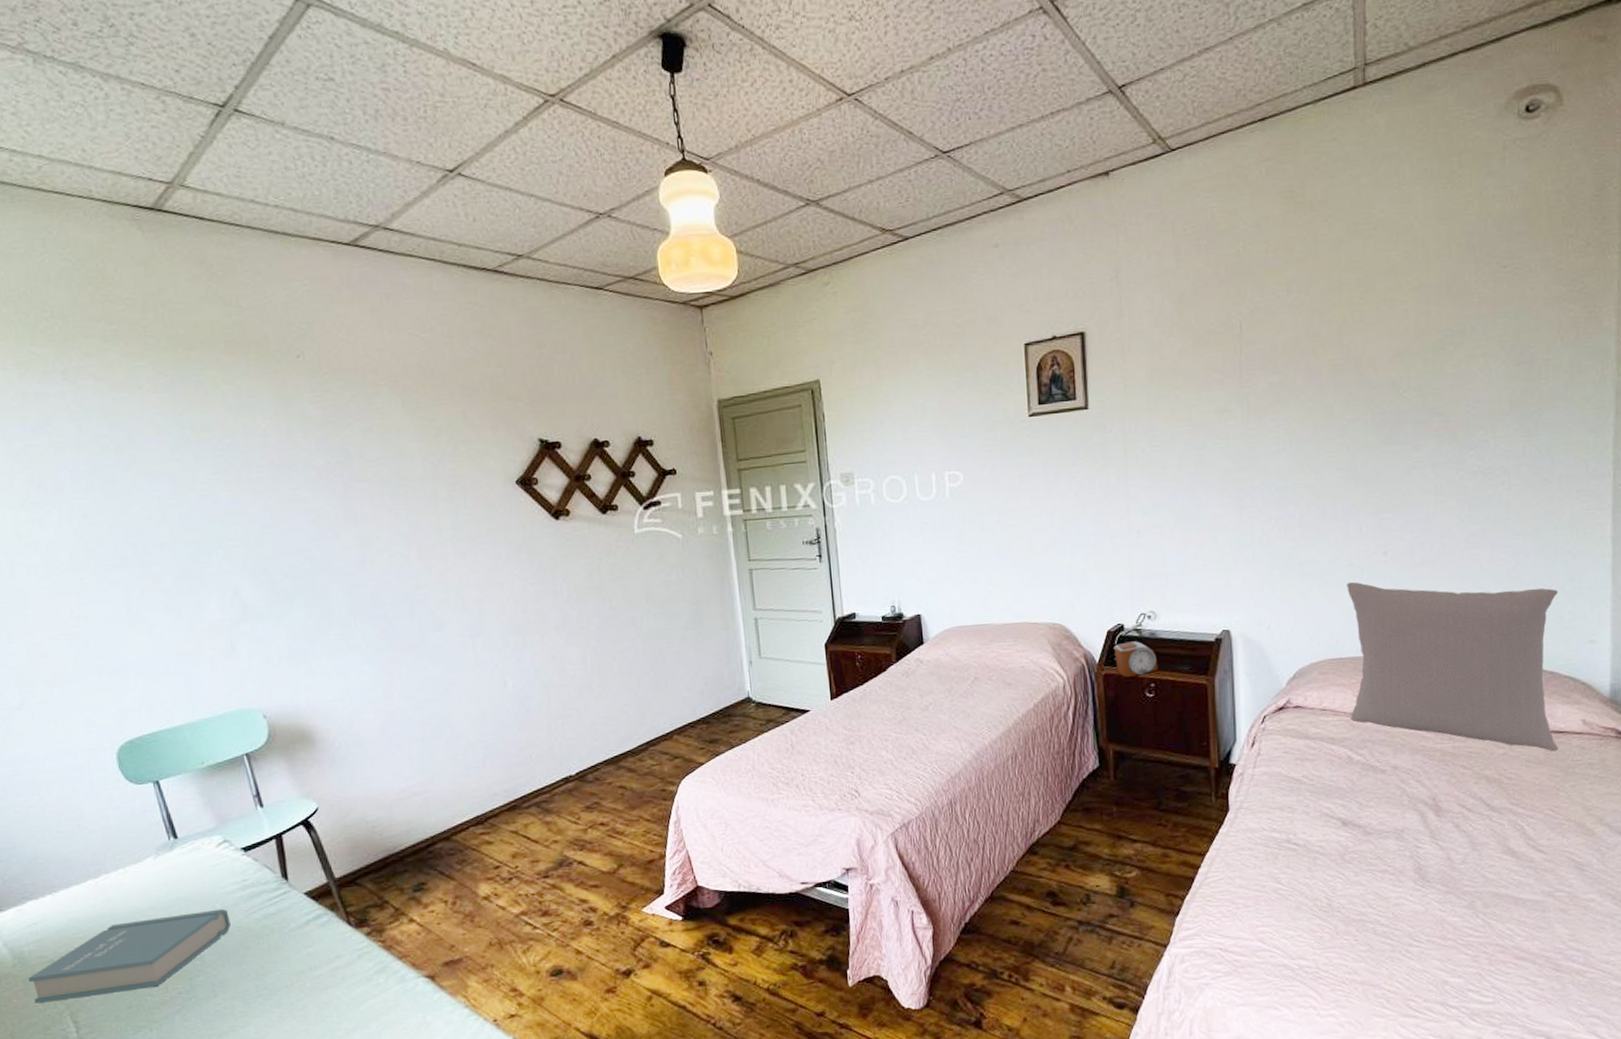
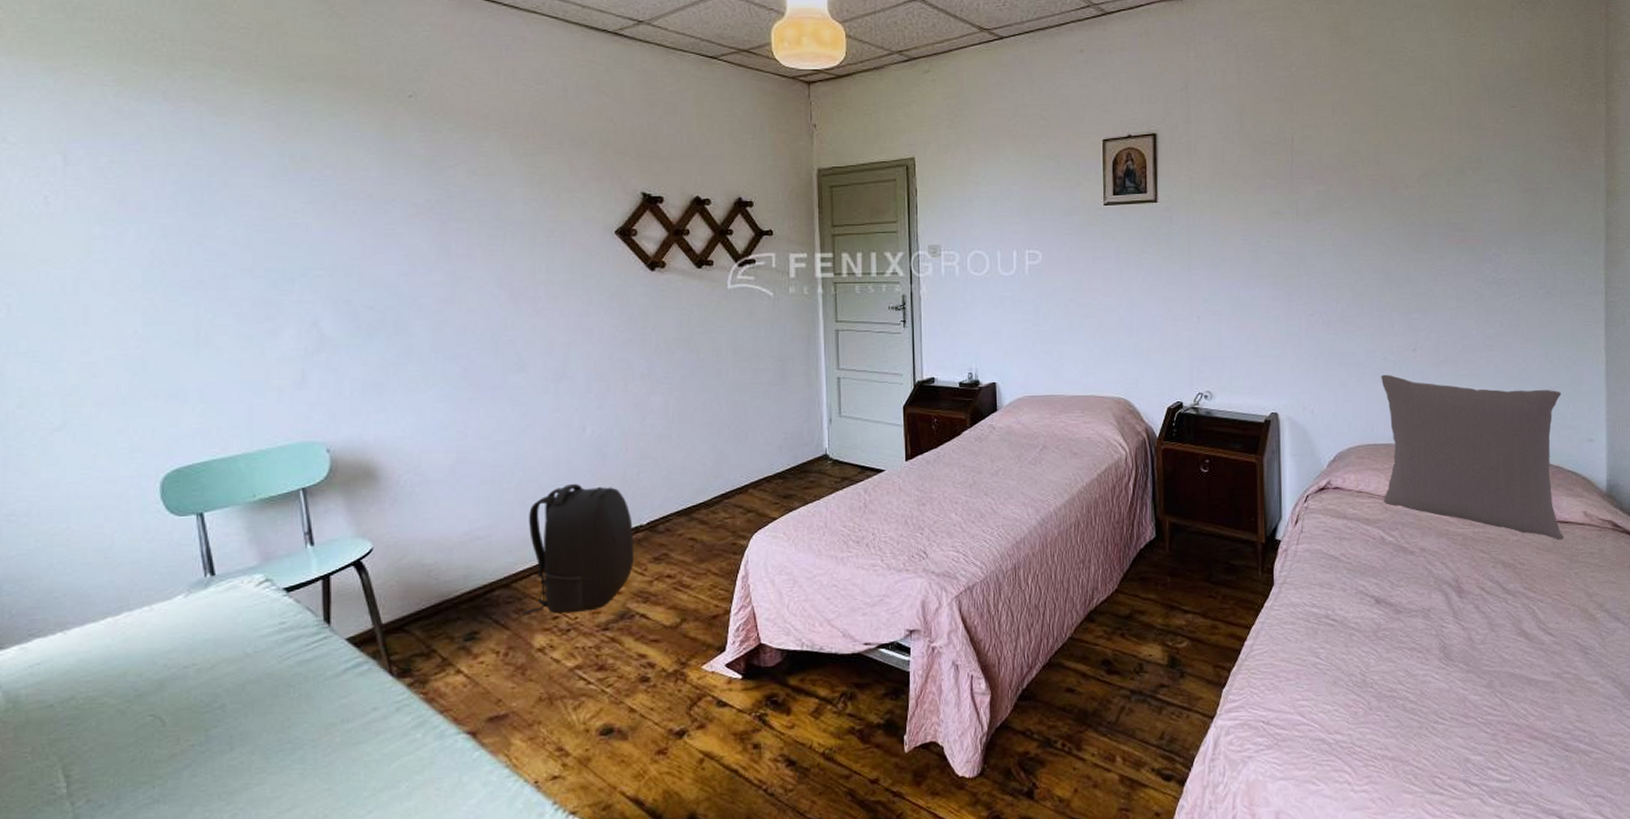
book: present [28,908,231,1003] -> none [20,653,260,754]
backpack: none [461,738,567,866] -> present [521,484,635,615]
alarm clock: present [1114,641,1159,679] -> none [1173,419,1213,454]

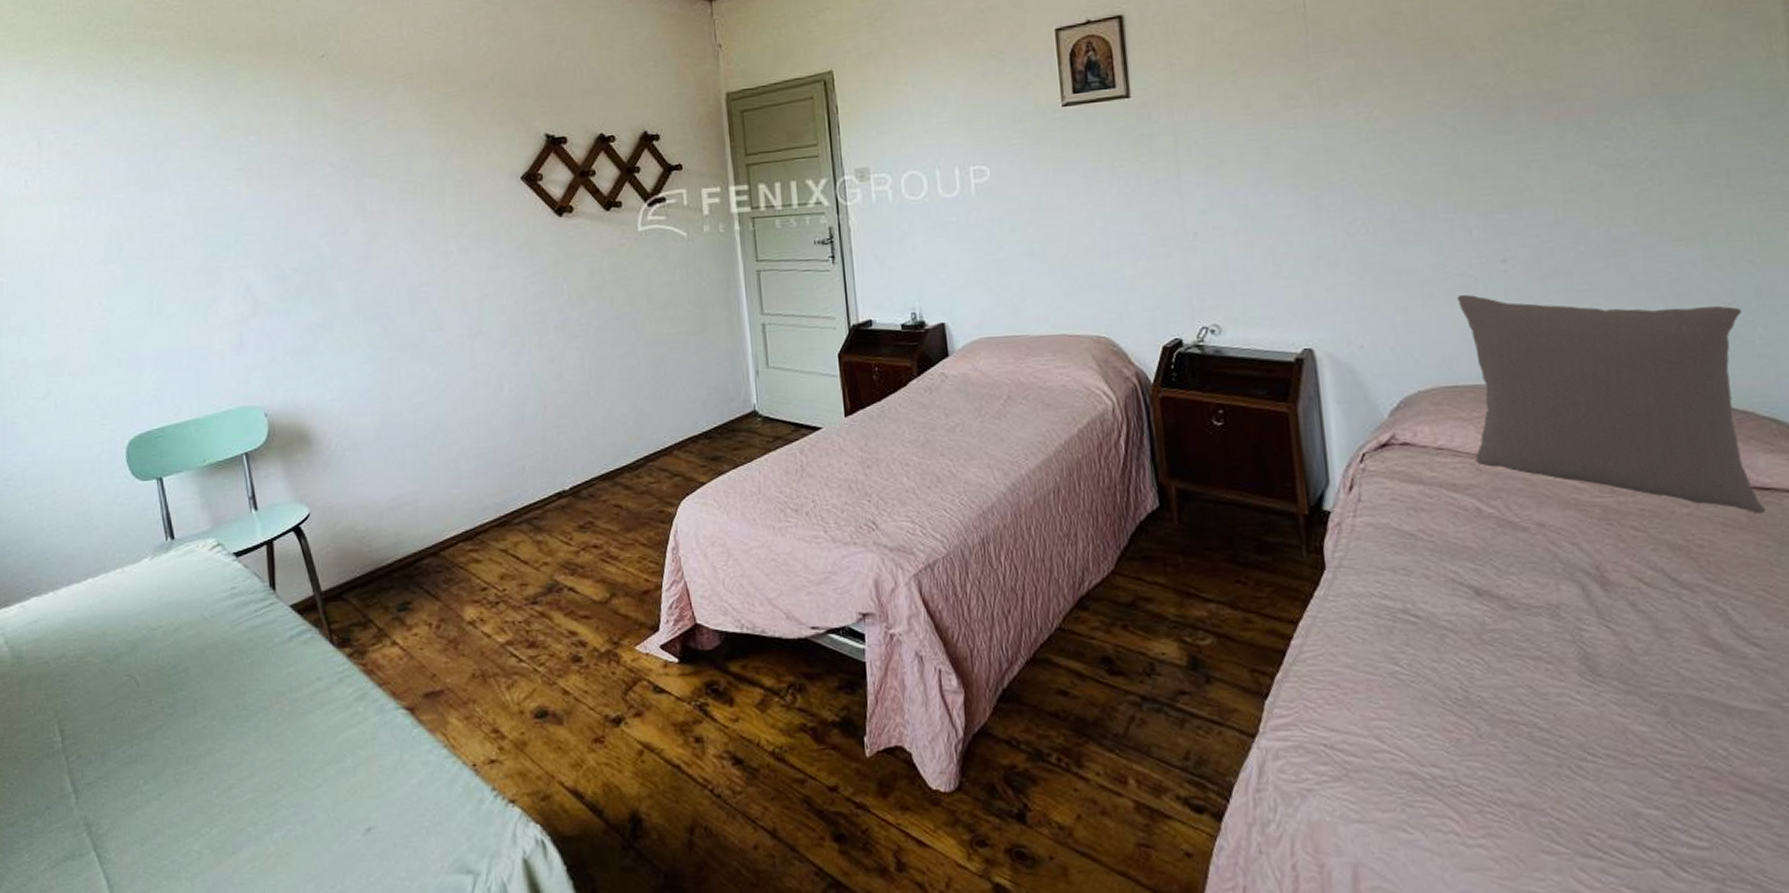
backpack: present [521,484,635,615] -> none [451,446,560,585]

